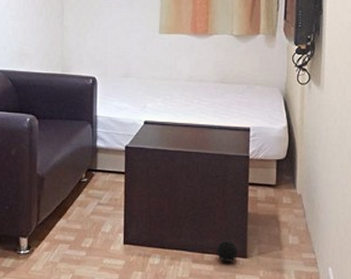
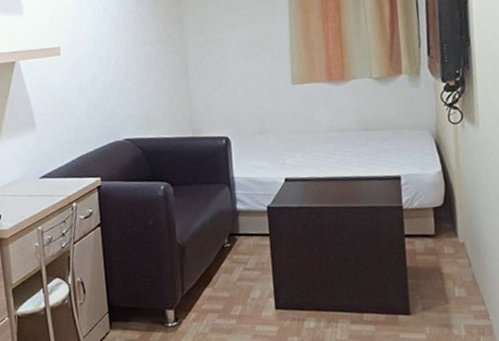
decorative ball: present [216,240,237,262] -> none [375,297,400,321]

